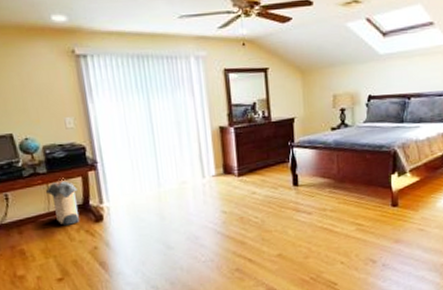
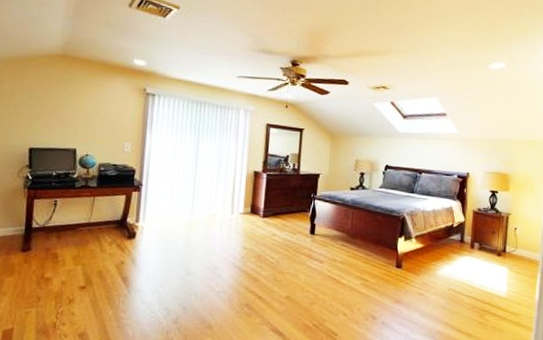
laundry hamper: present [45,178,79,225] -> none [90,193,119,237]

